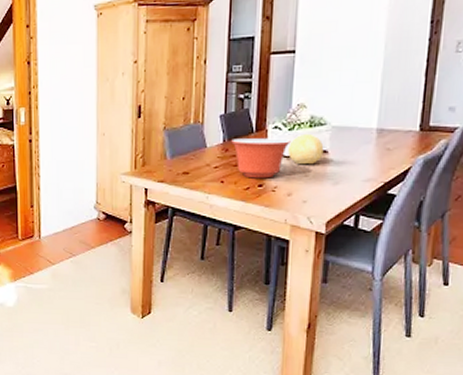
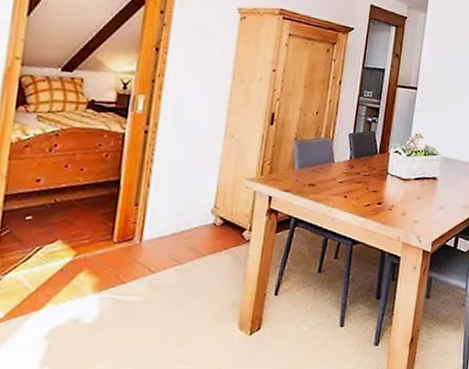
mixing bowl: present [231,138,291,178] -> none [357,157,408,198]
decorative ball: present [288,133,324,165] -> none [405,160,435,189]

